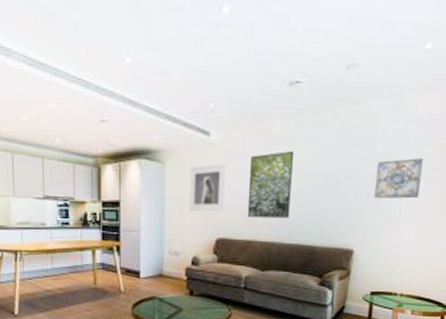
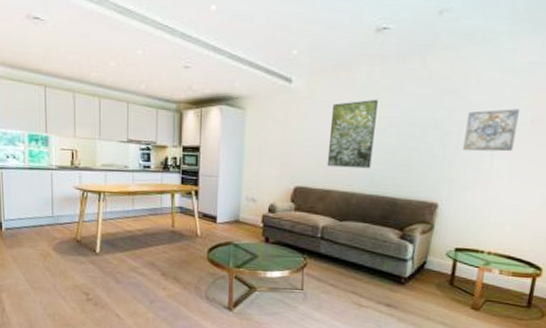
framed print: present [189,164,227,211] -> none [268,111,308,159]

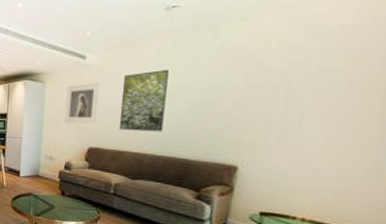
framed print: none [268,111,308,159] -> present [64,83,101,124]
wall art: present [463,109,519,152] -> none [264,72,332,115]

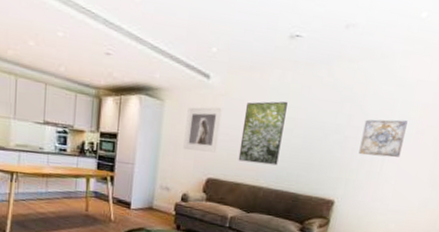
wall art: none [264,72,332,115] -> present [358,119,408,158]

